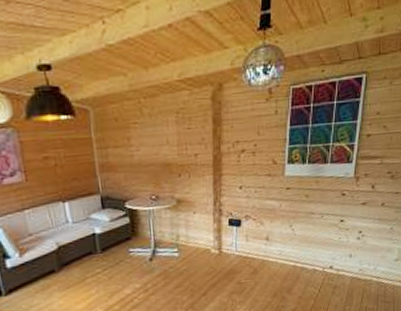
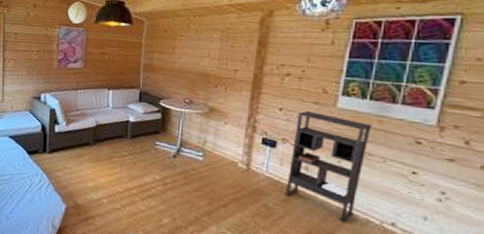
bookshelf: none [252,184,312,278] -> present [284,111,373,223]

